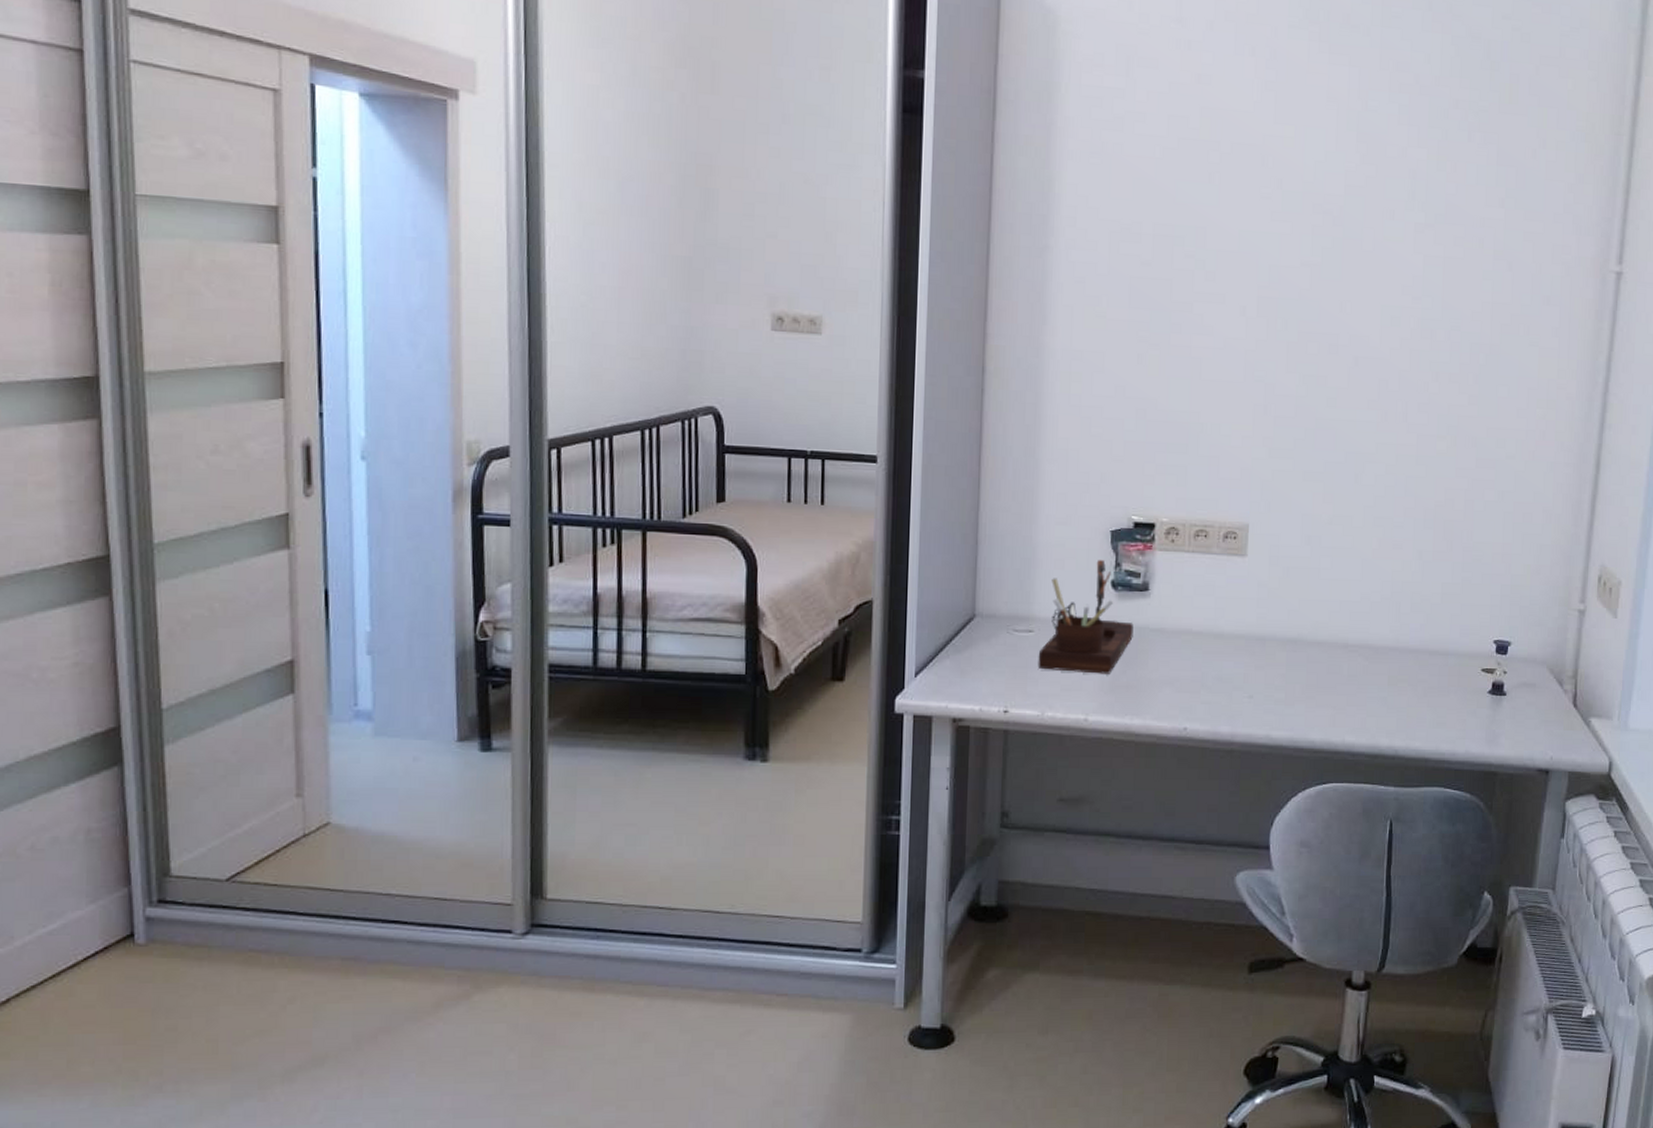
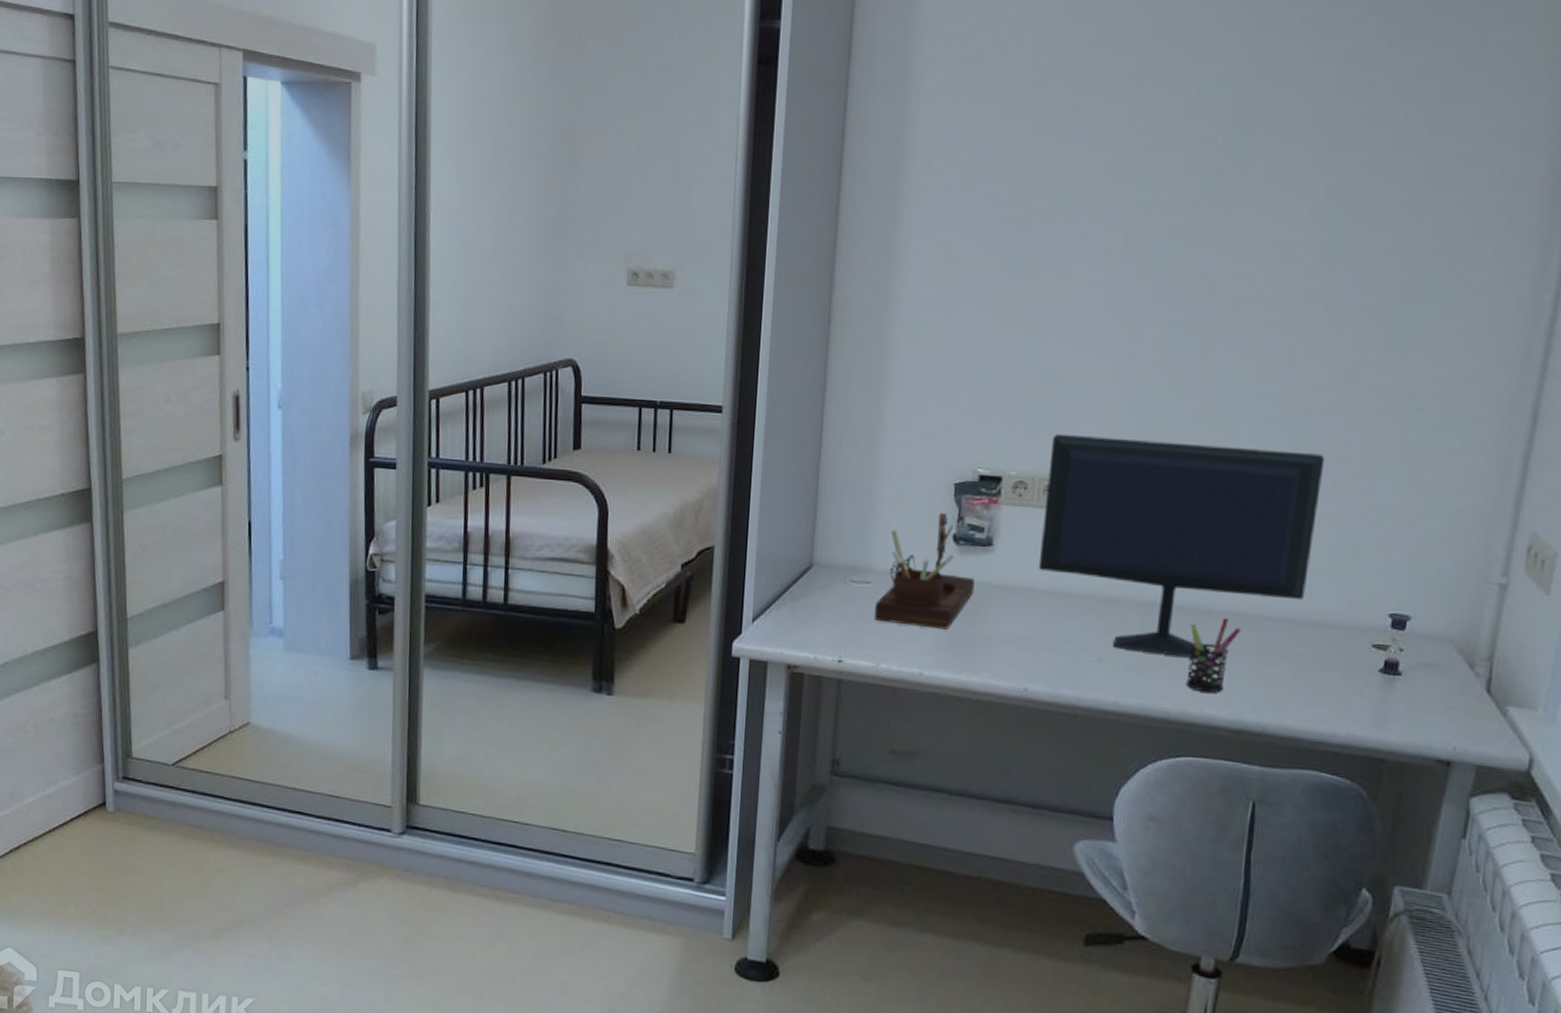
computer monitor: none [1192,481,1436,689] -> present [1038,433,1325,658]
pen holder: none [1328,651,1373,721] -> present [1186,618,1241,693]

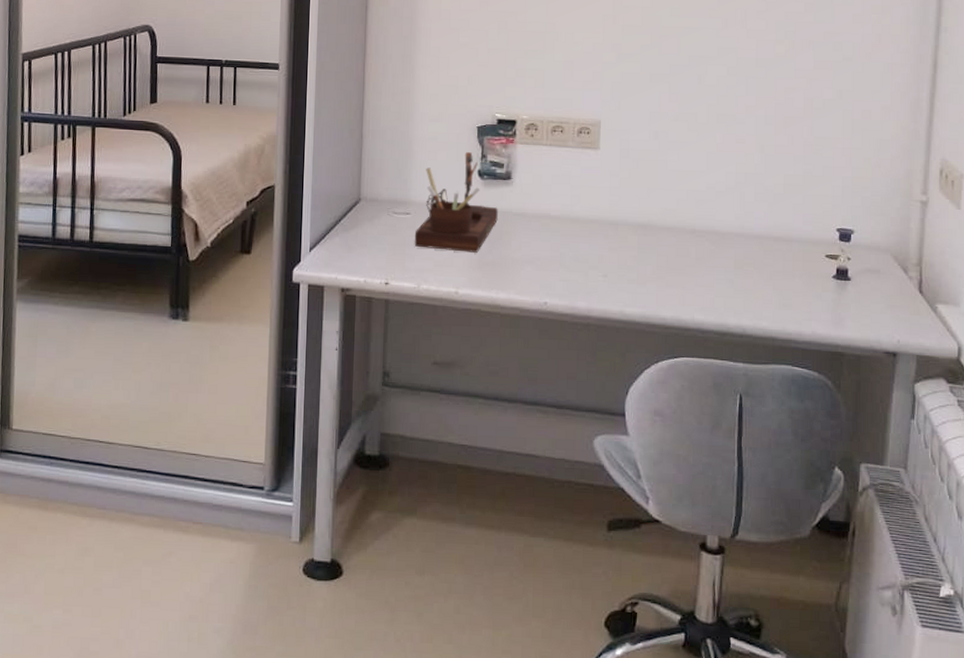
computer monitor: present [1038,433,1325,658] -> none [550,83,776,271]
pen holder: present [1186,618,1241,693] -> none [678,236,720,301]

